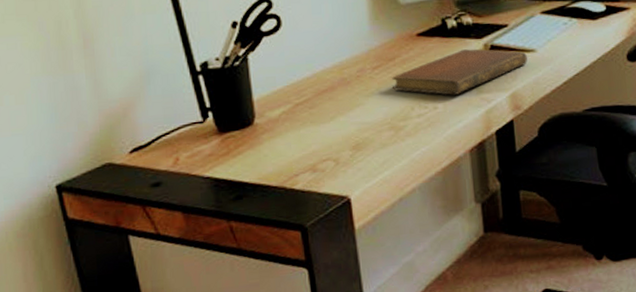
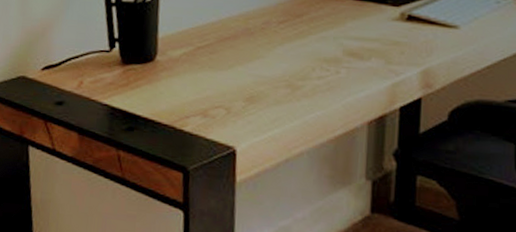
notebook: present [392,49,528,95] -> none [296,15,448,62]

